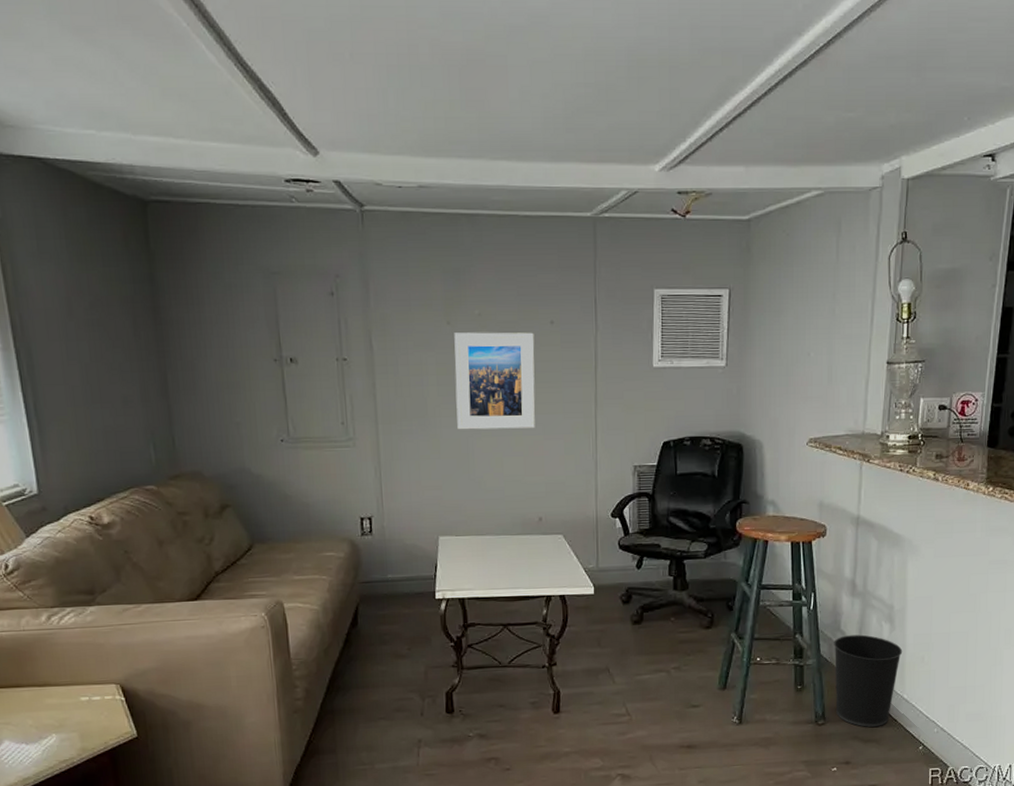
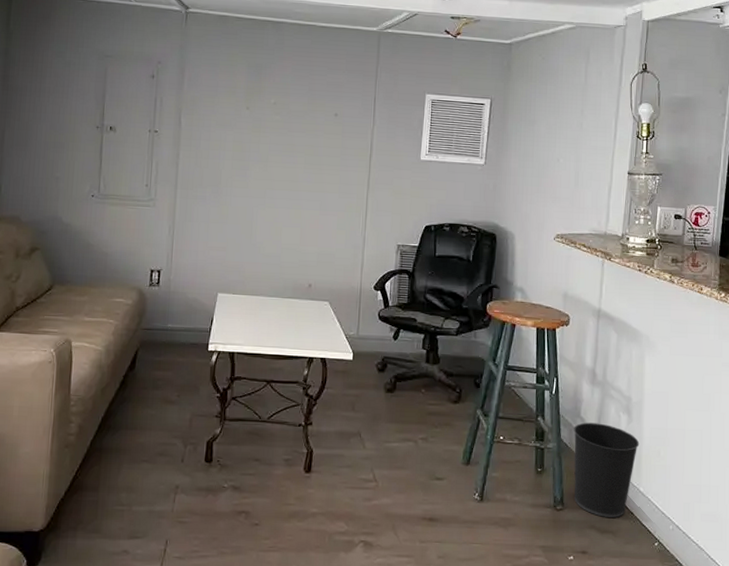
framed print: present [454,332,536,430] -> none [245,117,320,204]

